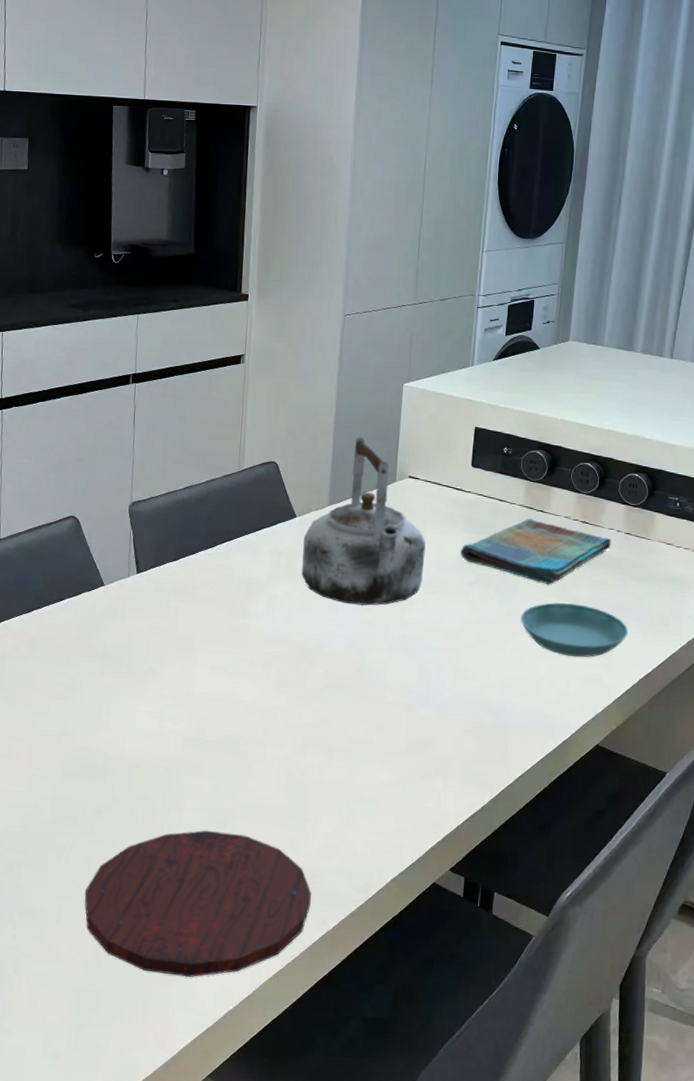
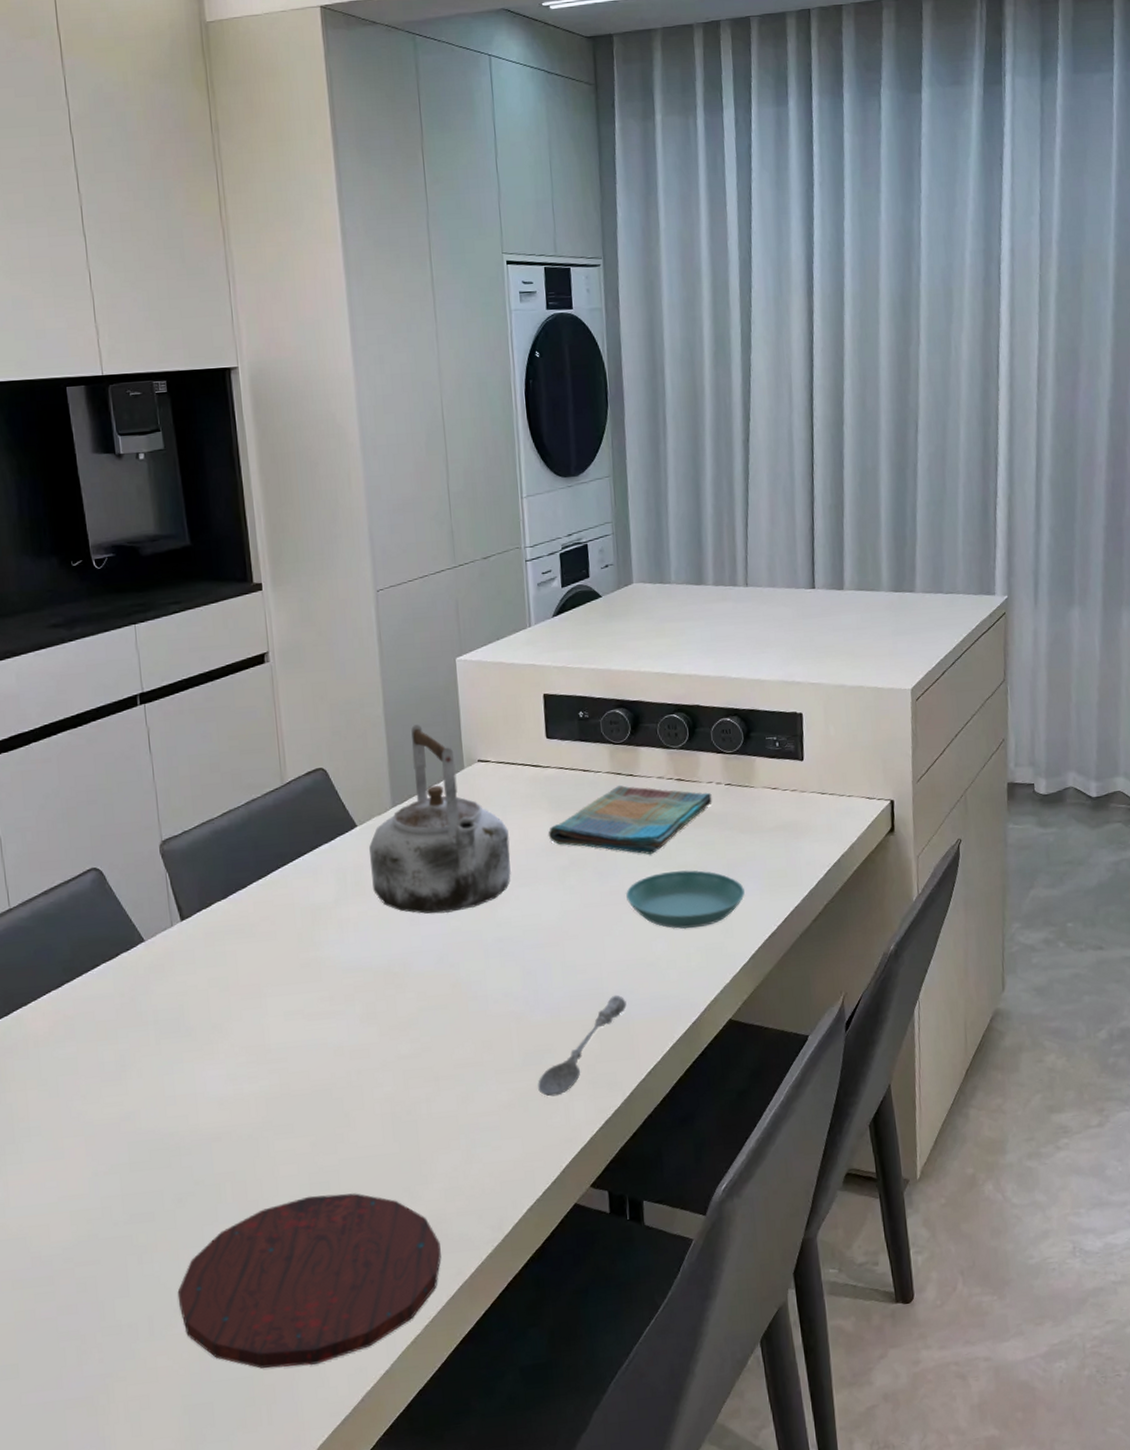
soupspoon: none [417,704,506,784] -> present [538,994,627,1097]

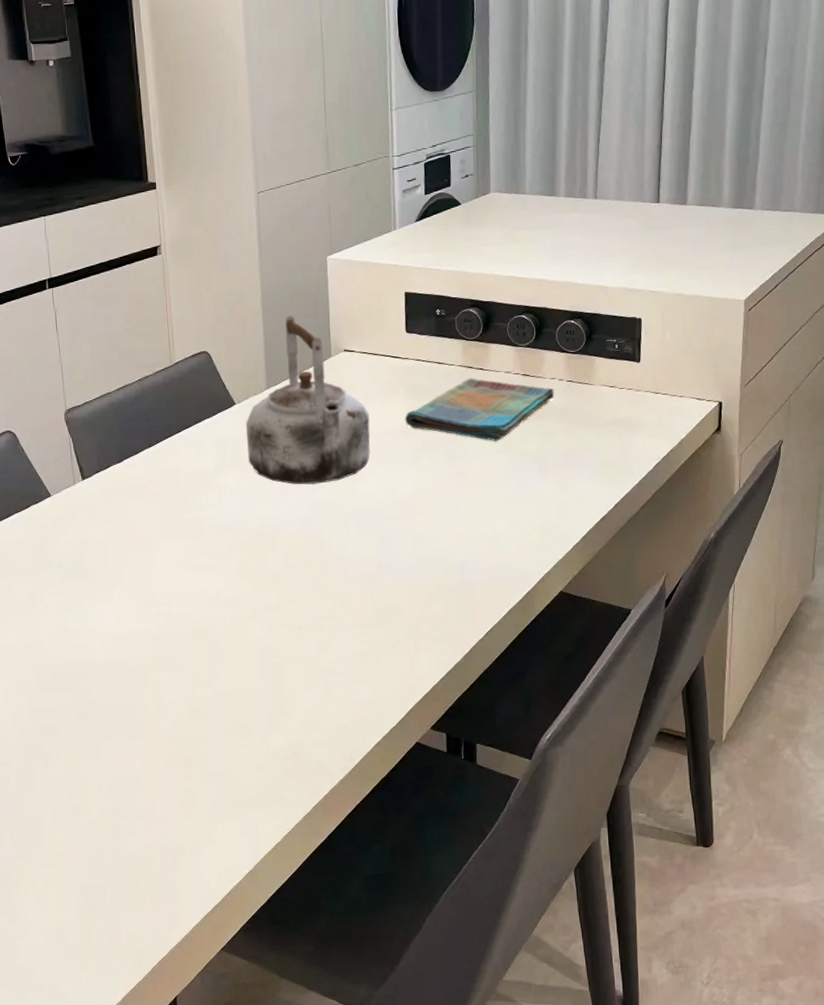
decorative ball: present [177,1193,441,1368] -> none [76,721,300,862]
soupspoon: present [538,994,627,1097] -> none [388,564,469,649]
saucer: present [626,870,745,929] -> none [472,457,580,510]

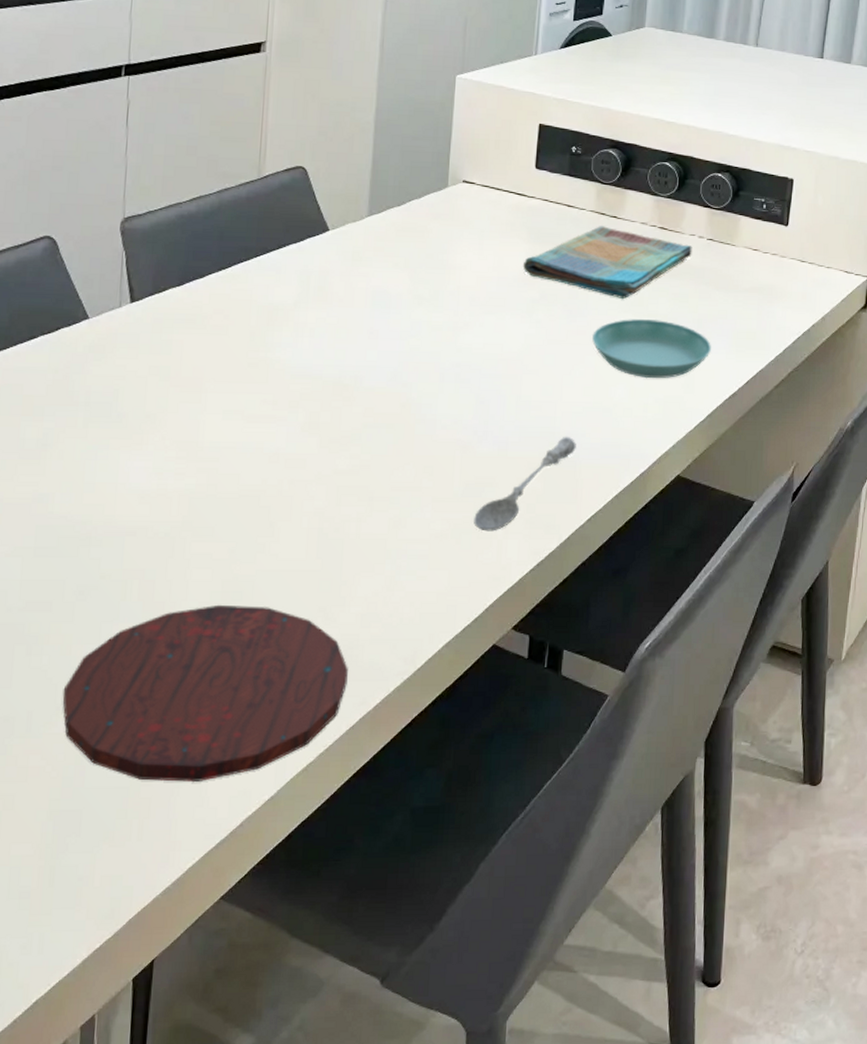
decorative ball: none [76,721,300,862] -> present [62,604,348,783]
kettle: present [246,315,371,485] -> none [336,136,484,332]
soupspoon: none [388,564,469,649] -> present [474,436,576,532]
saucer: none [472,457,580,510] -> present [592,319,711,379]

